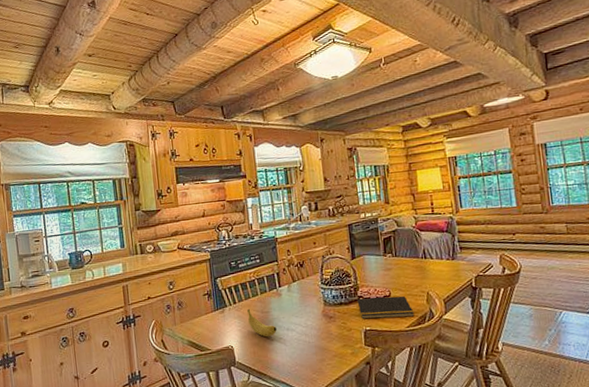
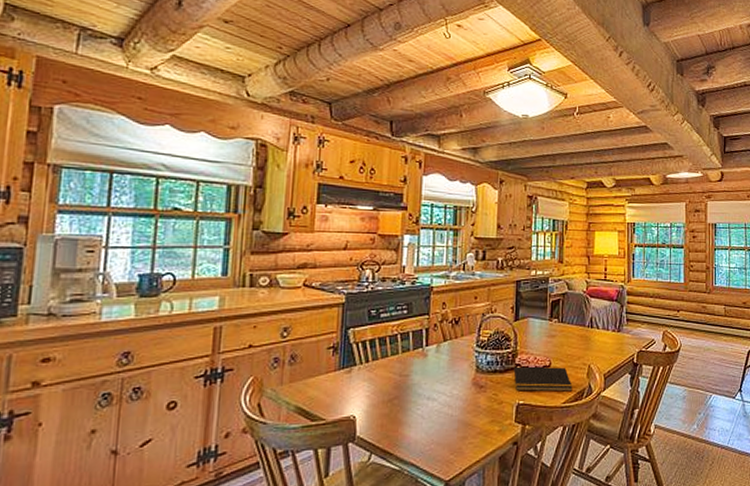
fruit: present [247,308,277,337] -> none [381,369,415,407]

